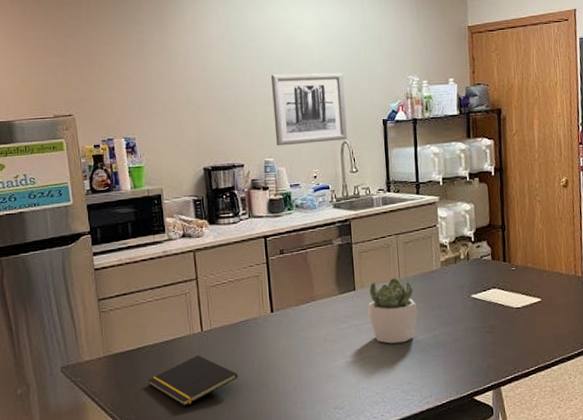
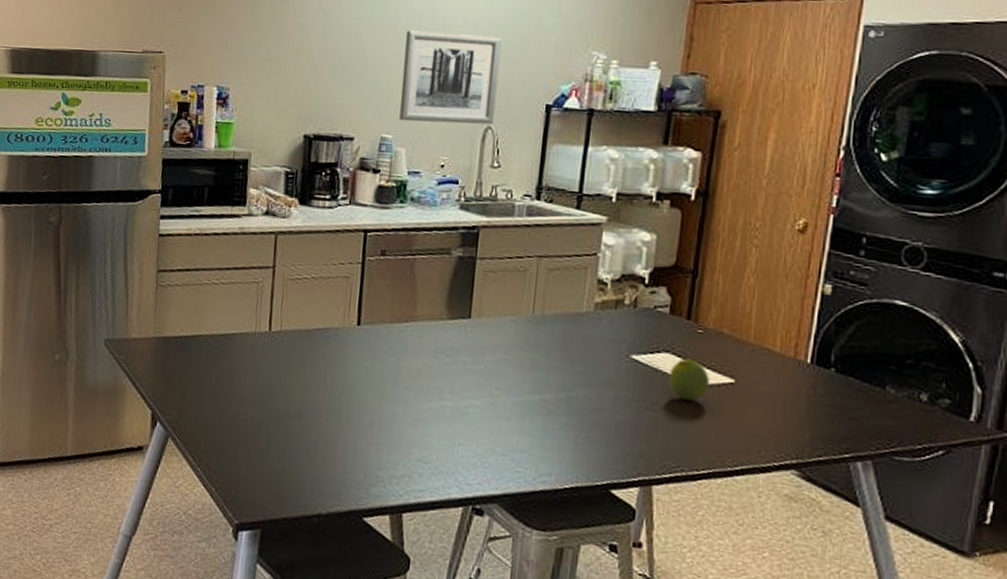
notepad: present [148,354,238,406] -> none [198,357,305,416]
succulent plant: present [367,278,418,344] -> none [482,312,552,399]
fruit: none [498,290,525,320] -> present [668,358,709,401]

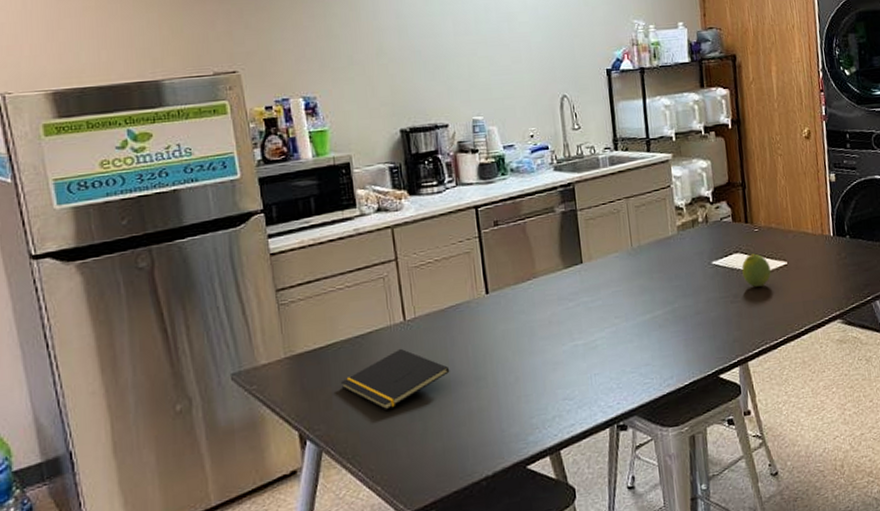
notepad: none [198,357,305,416] -> present [340,348,450,410]
wall art: present [399,30,502,125] -> none [477,17,567,103]

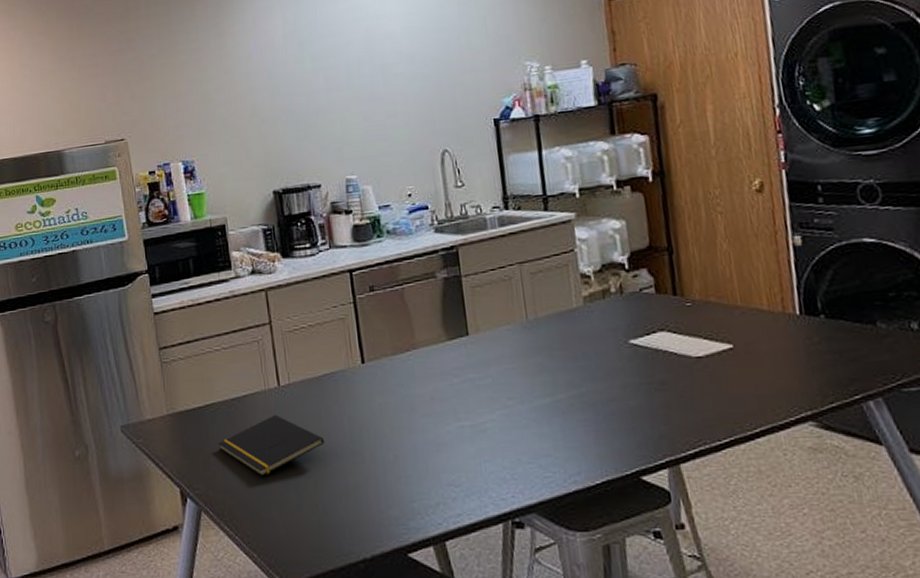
fruit: present [741,253,771,287] -> none [669,333,710,374]

